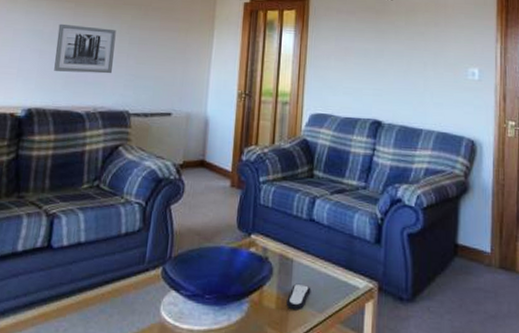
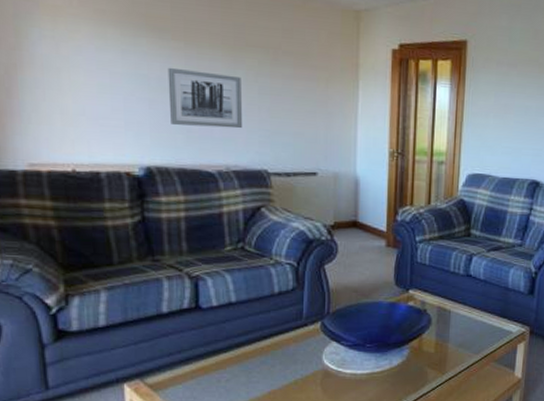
remote control: present [286,283,311,311] -> none [445,331,468,353]

